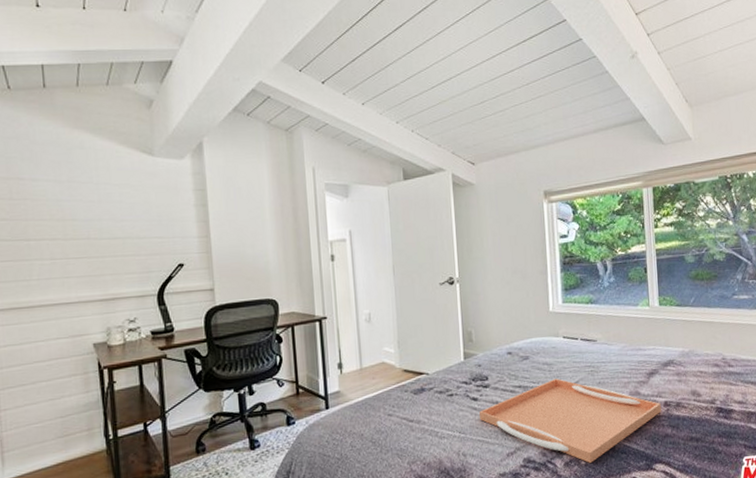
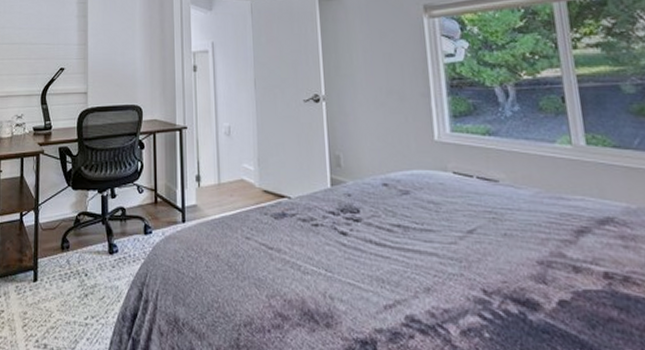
serving tray: present [480,378,661,463] -> none [350,222,600,337]

